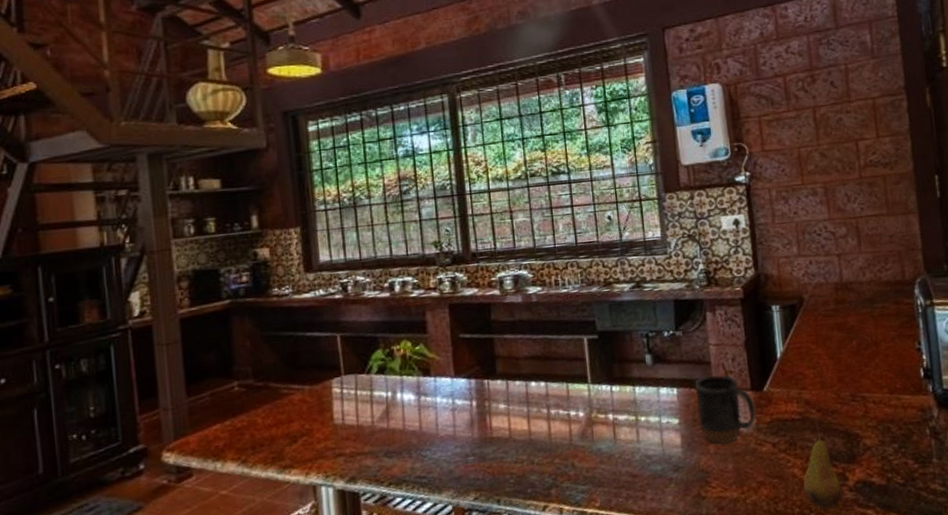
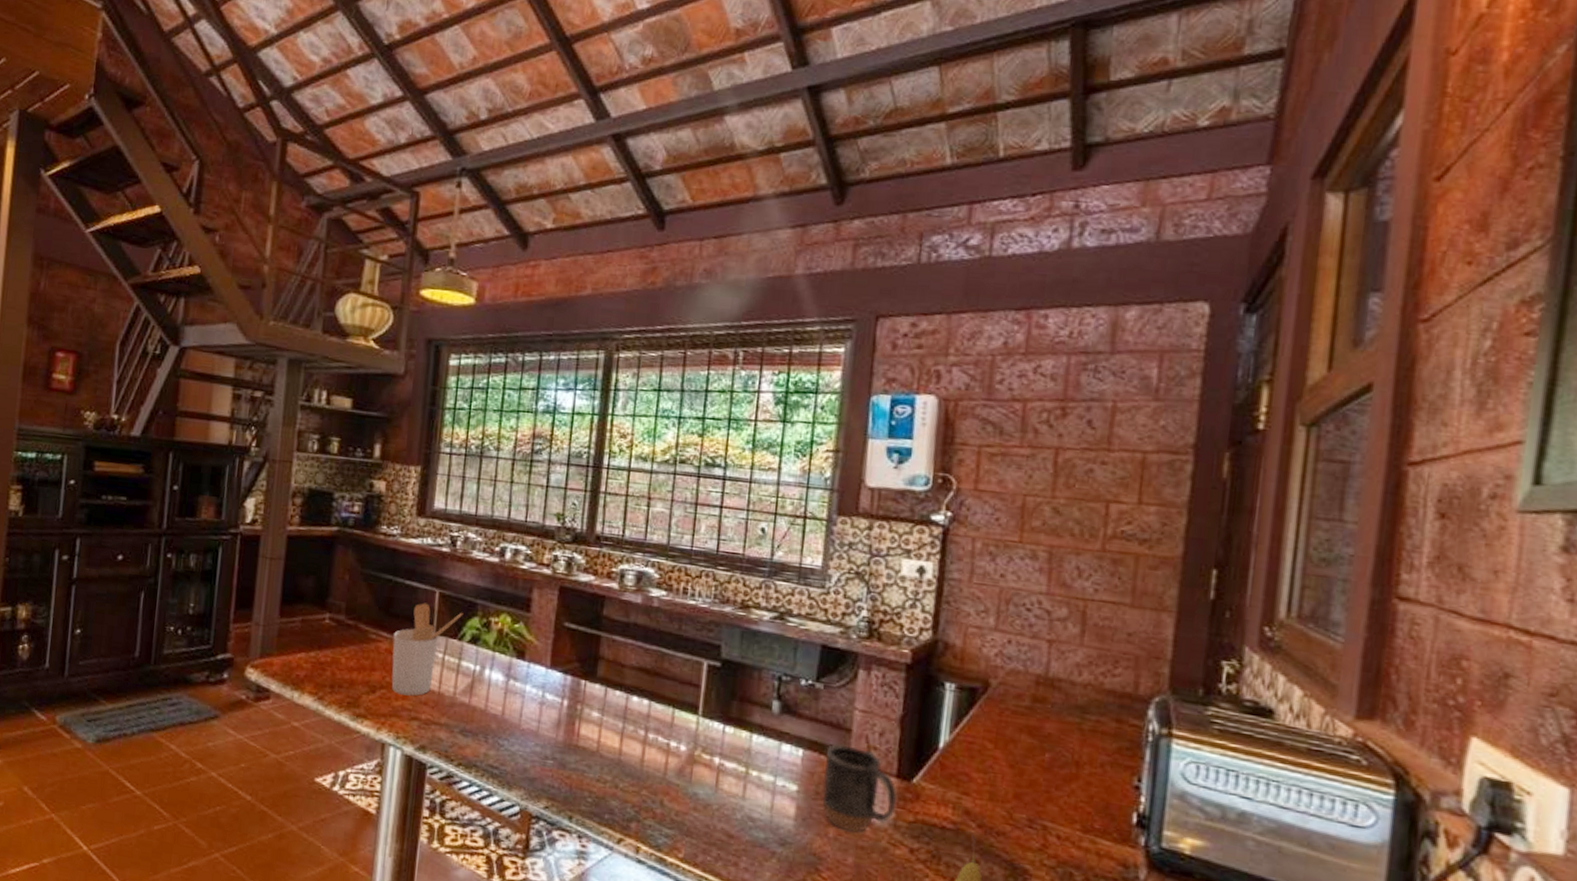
utensil holder: none [304,348,367,437] -> present [391,602,464,696]

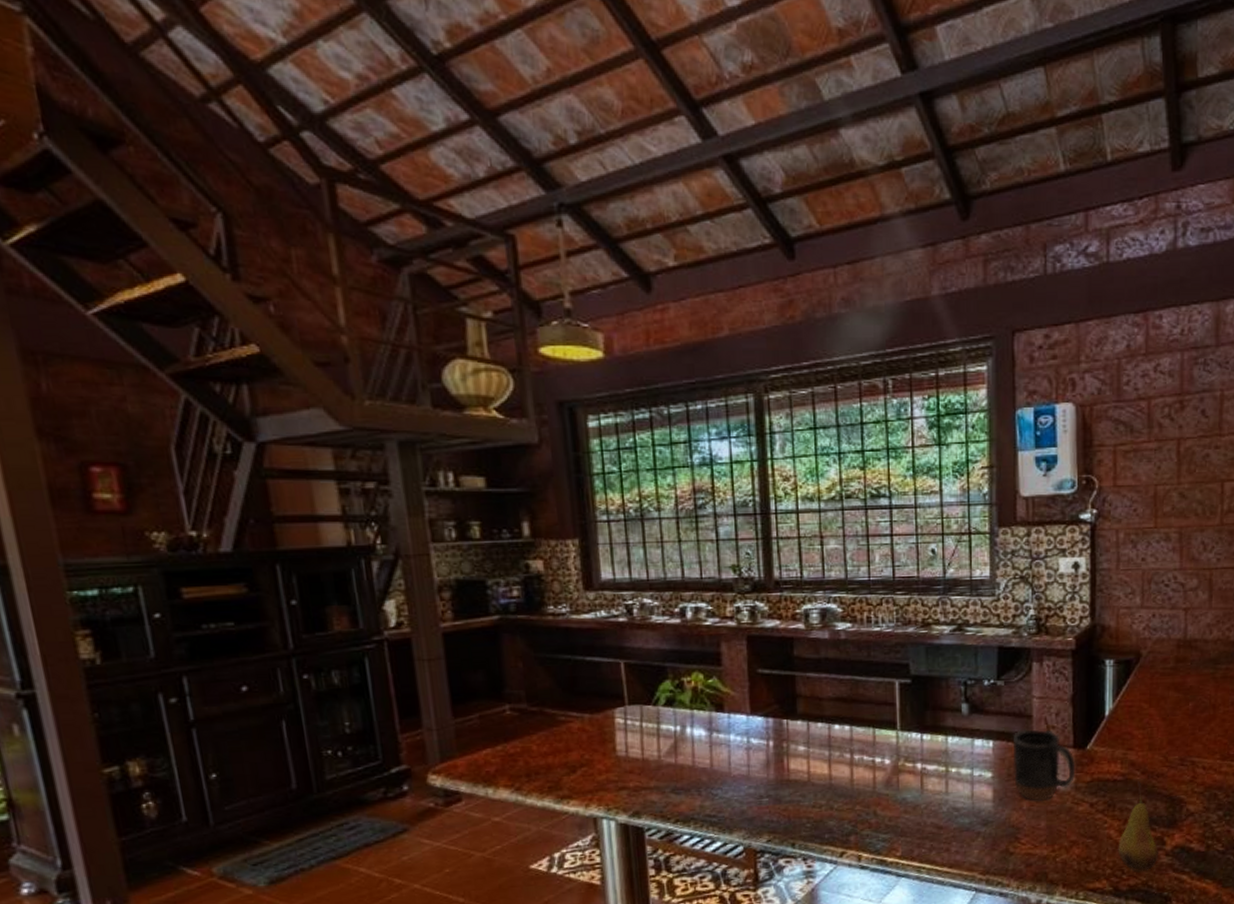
utensil holder: present [391,602,464,696] -> none [583,675,654,769]

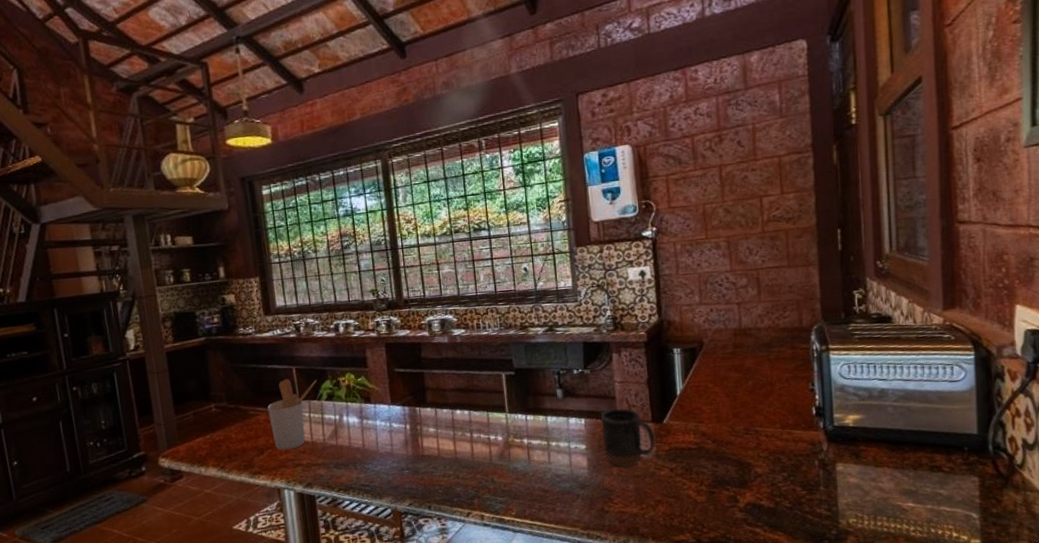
utensil holder: none [583,675,654,769] -> present [267,378,318,451]
fruit: present [1118,781,1158,871] -> none [697,449,733,526]

